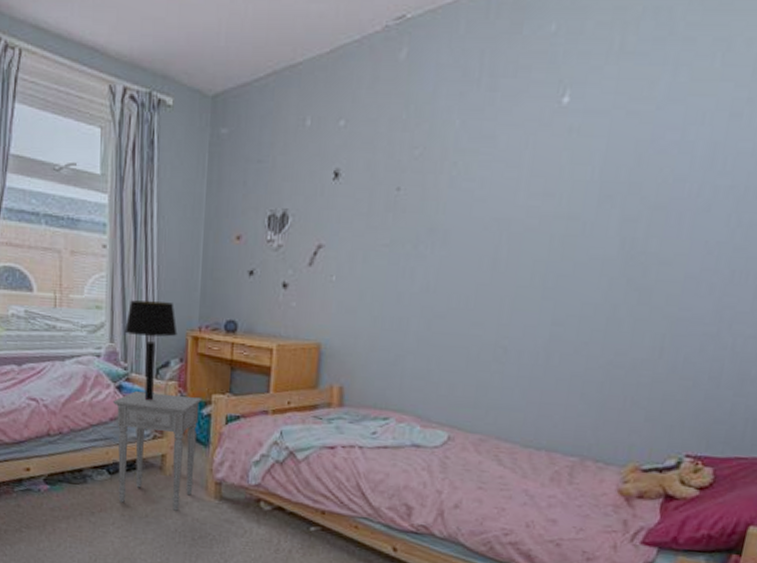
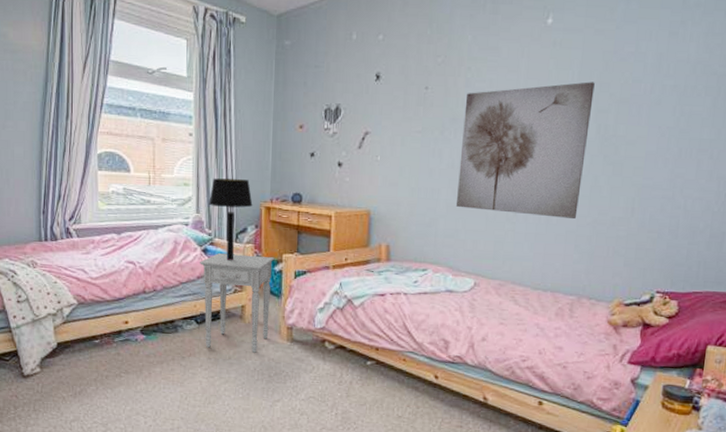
wall art: none [428,181,622,361] -> present [455,82,595,220]

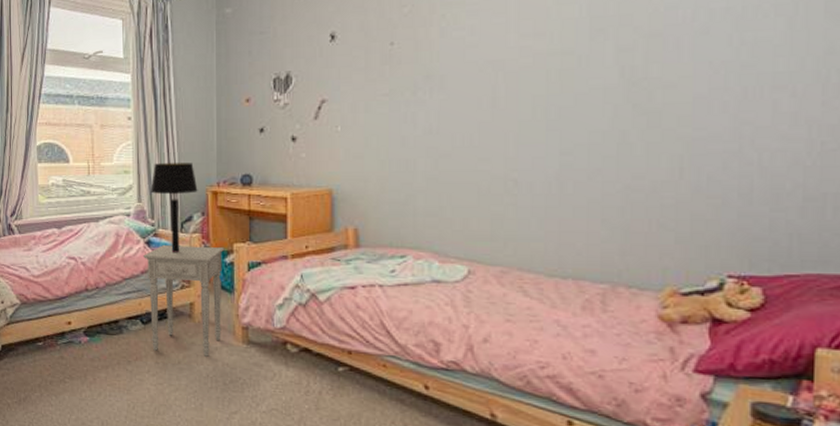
wall art: present [455,82,595,220] -> none [437,15,611,187]

